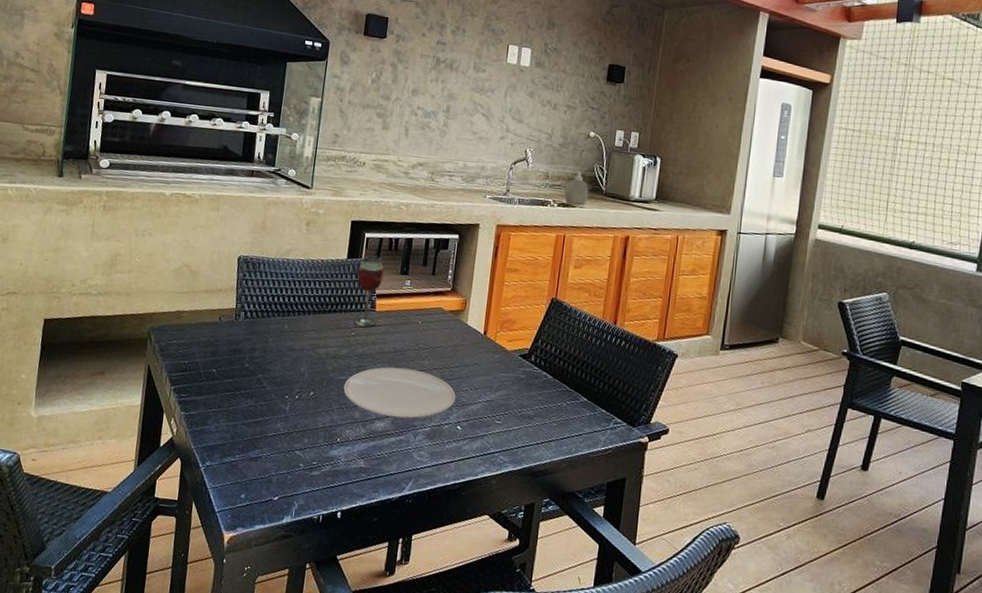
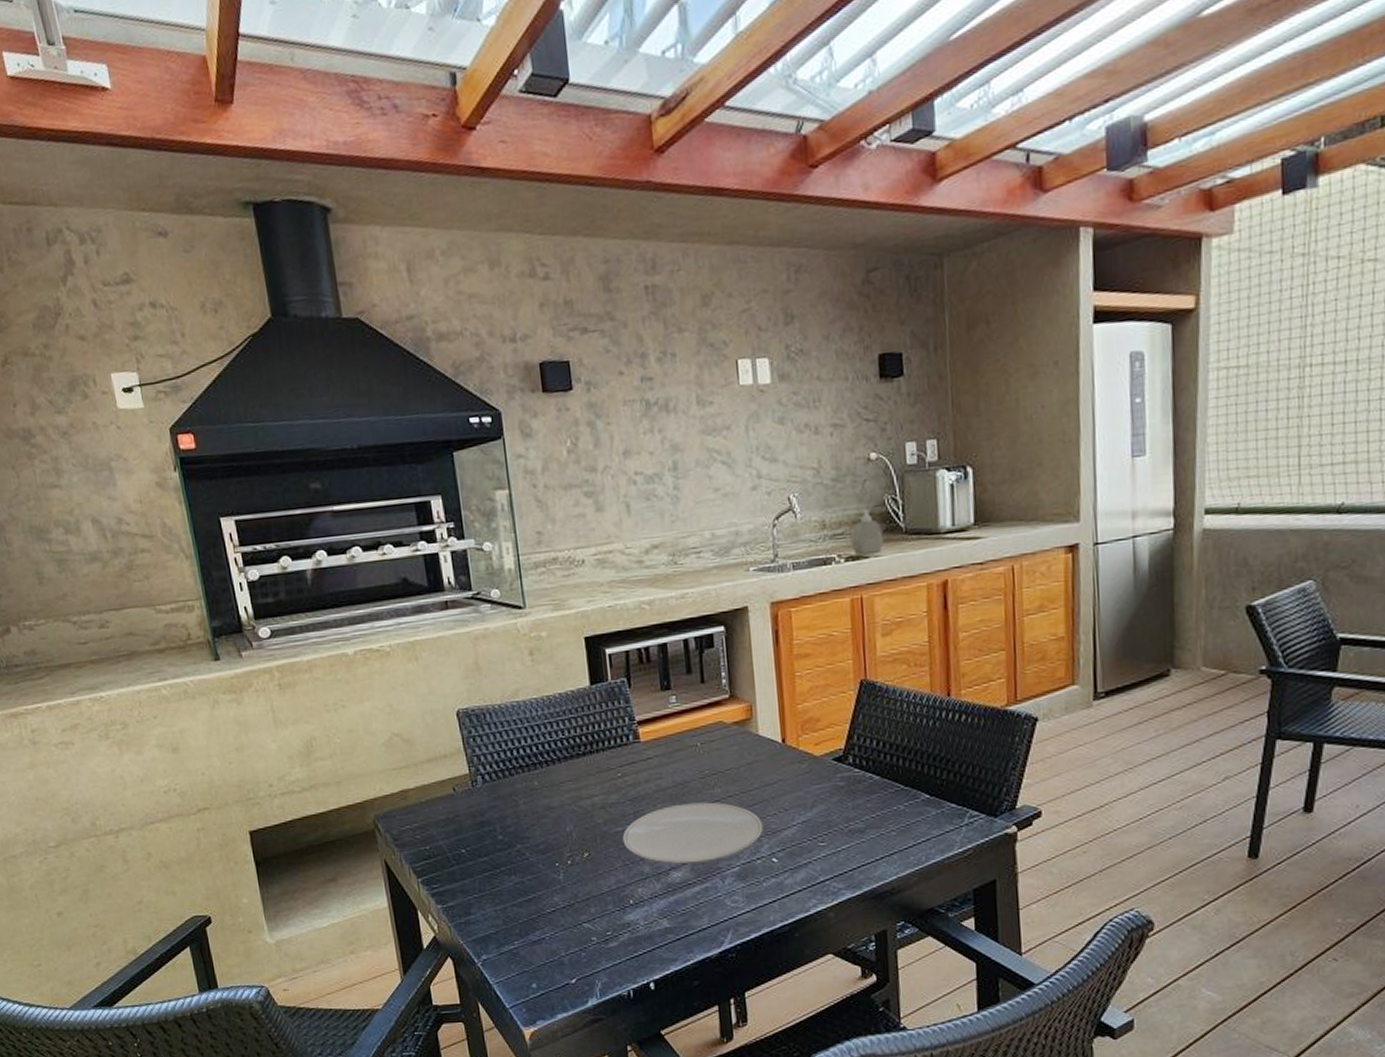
wineglass: present [354,255,384,327] -> none [607,674,645,764]

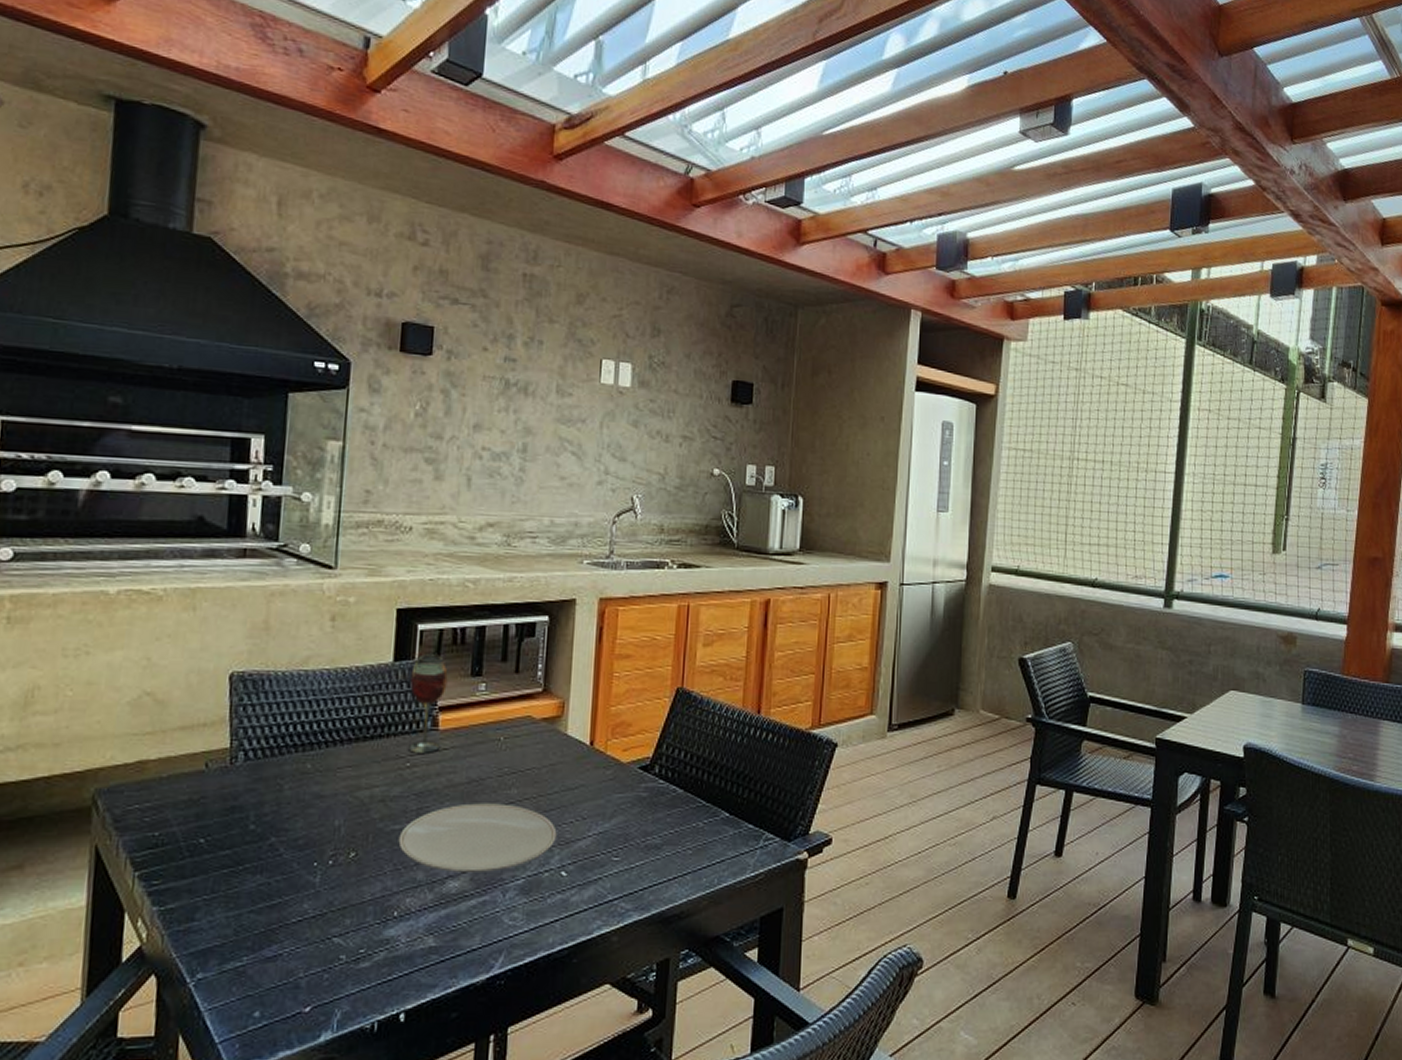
wineglass: none [607,674,645,764] -> present [409,654,448,753]
soap bottle: present [850,508,884,556] -> none [685,519,716,565]

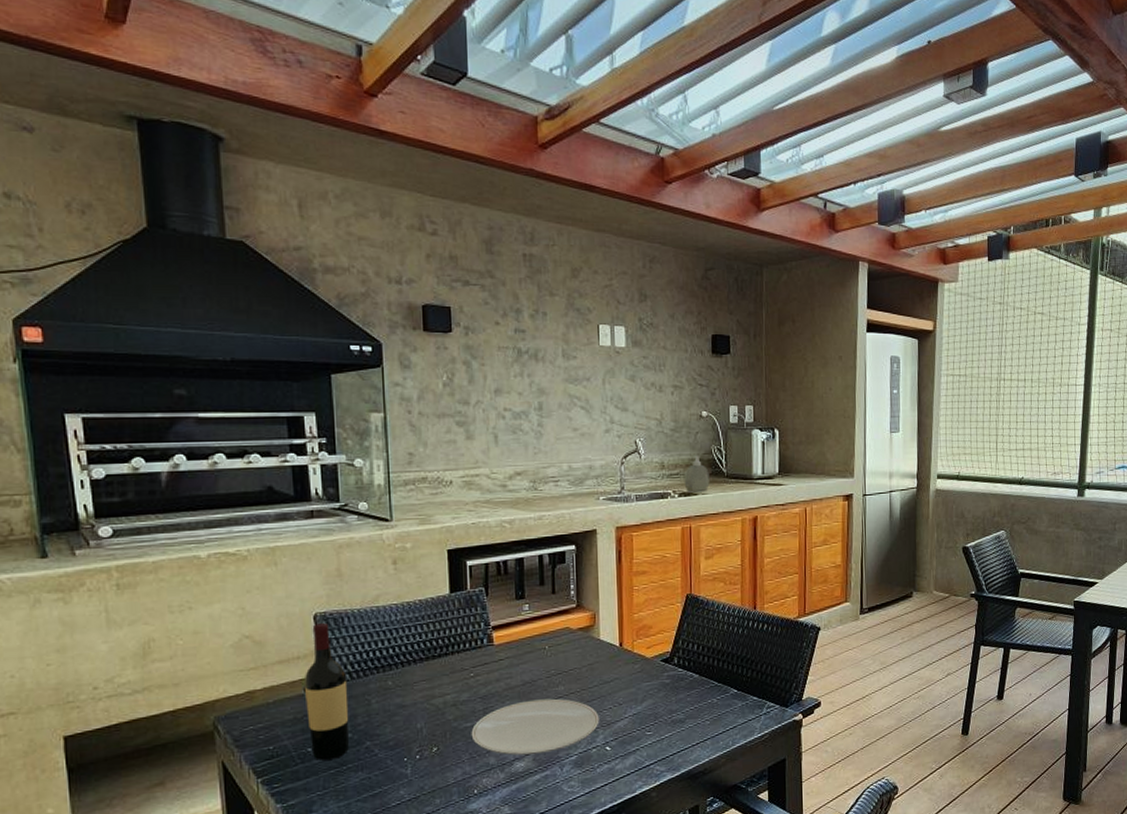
wine bottle: none [204,684,259,855] -> present [303,622,350,760]
wineglass: present [409,654,448,753] -> none [466,584,497,665]
soap bottle: none [685,519,716,565] -> present [684,455,710,493]

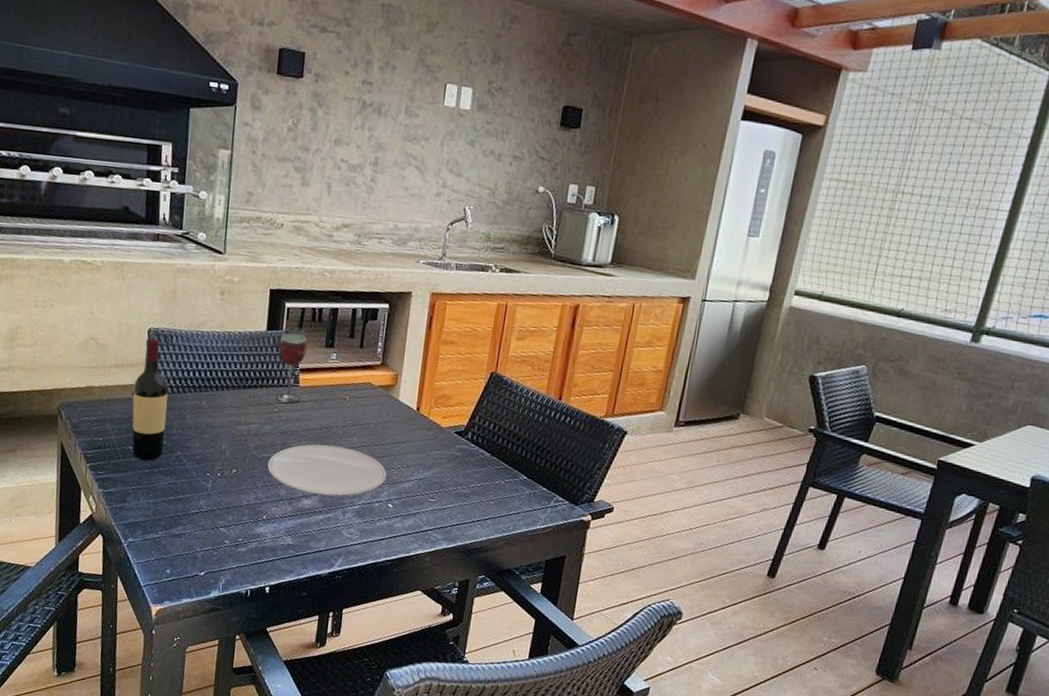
wineglass: none [466,584,497,665] -> present [276,327,308,403]
soap bottle: present [684,455,710,493] -> none [507,231,536,270]

